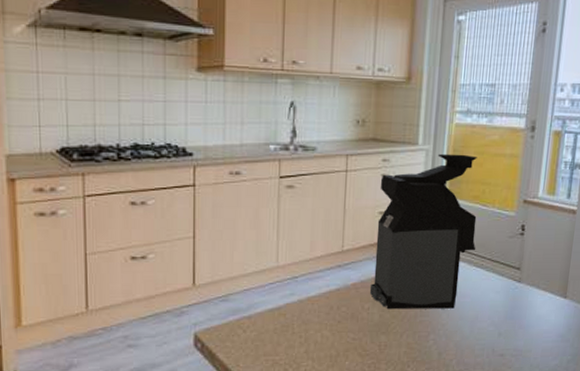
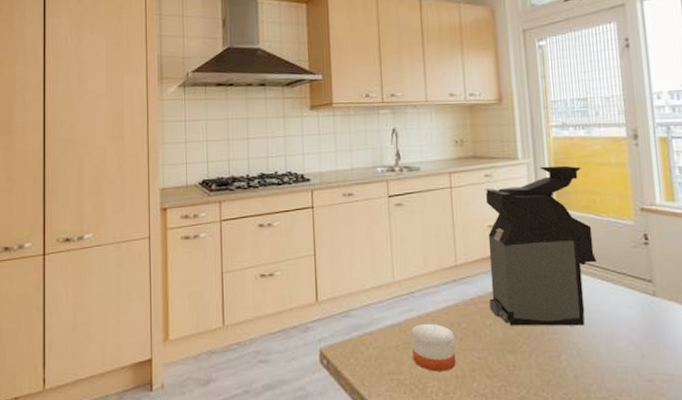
candle: none [290,303,333,352] -> present [412,319,456,371]

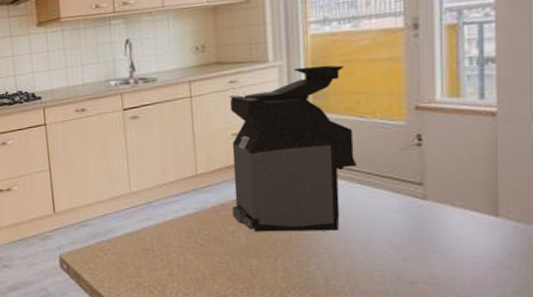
candle: present [412,319,456,371] -> none [150,227,196,275]

